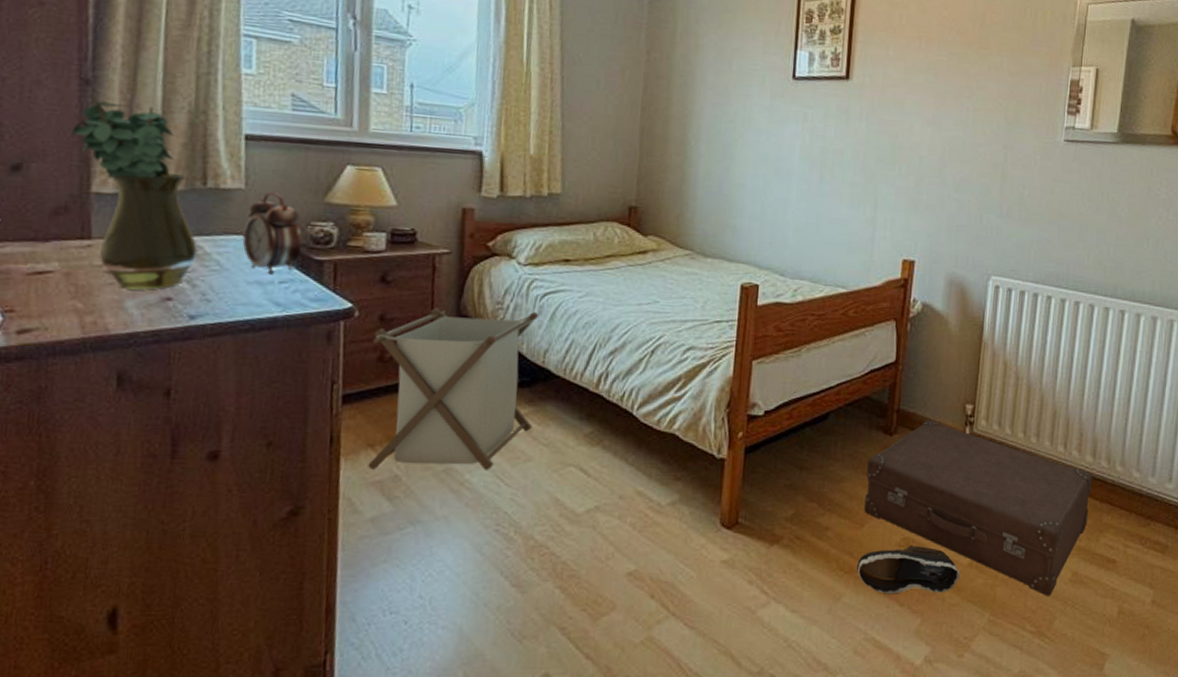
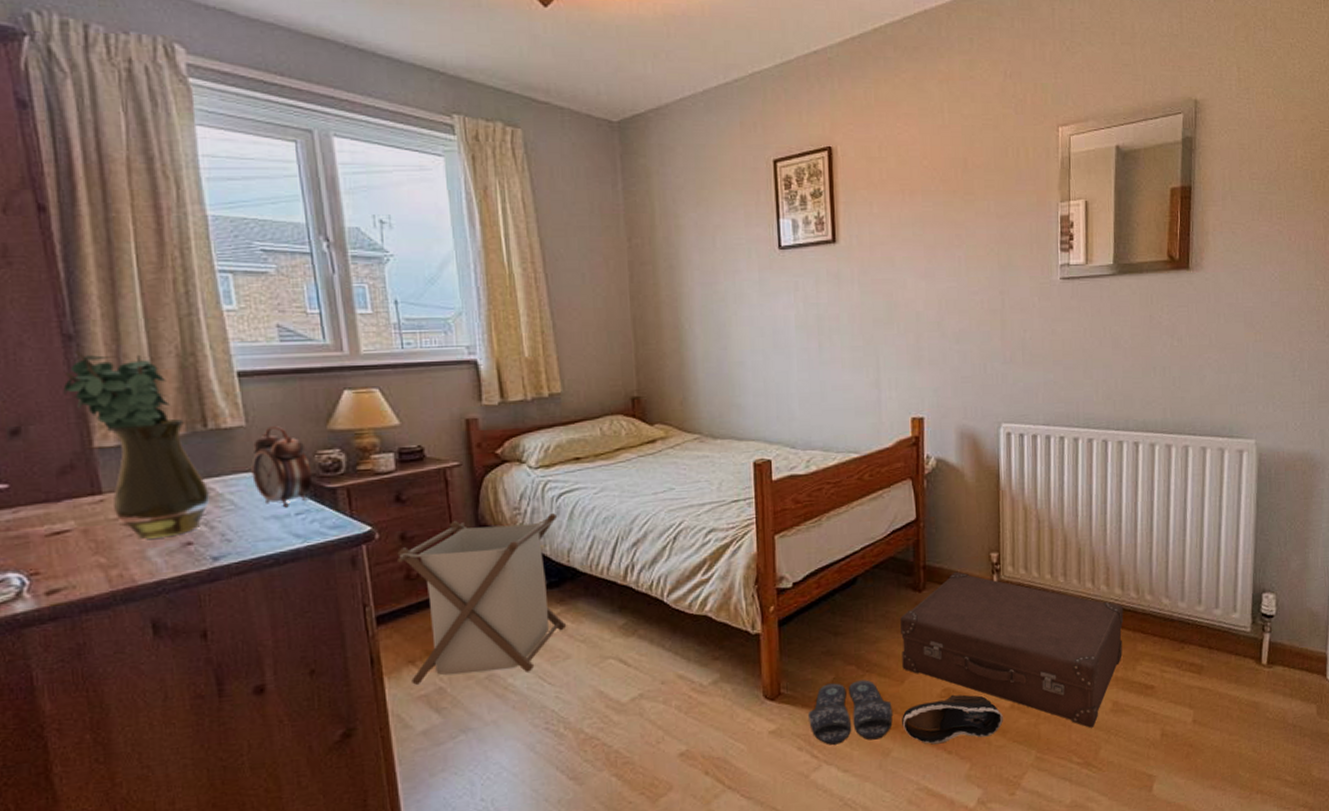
slippers: none [763,518,849,582] -> present [809,679,893,745]

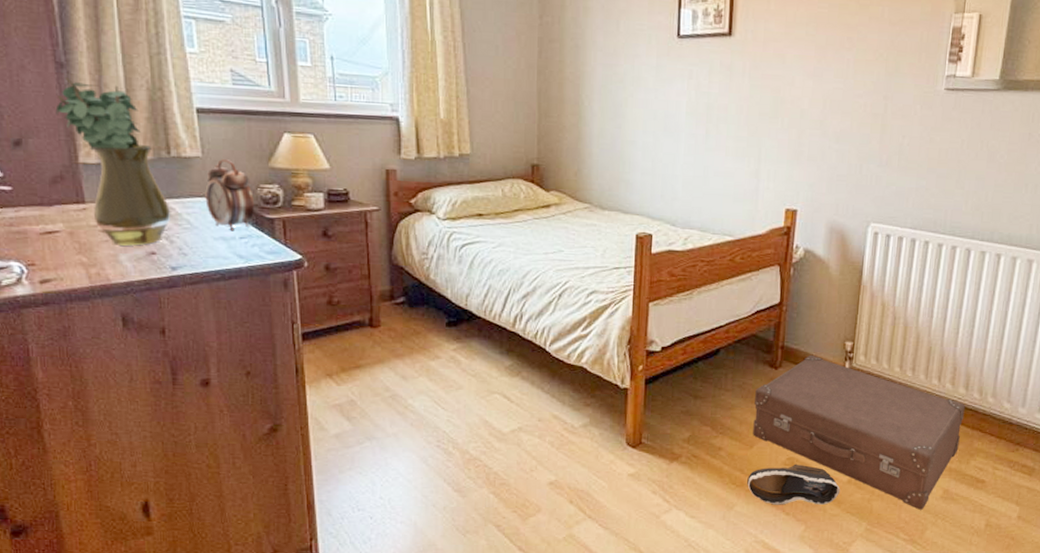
laundry basket: present [397,513,567,685] -> none [322,258,461,396]
slippers: present [809,679,893,745] -> none [664,440,740,494]

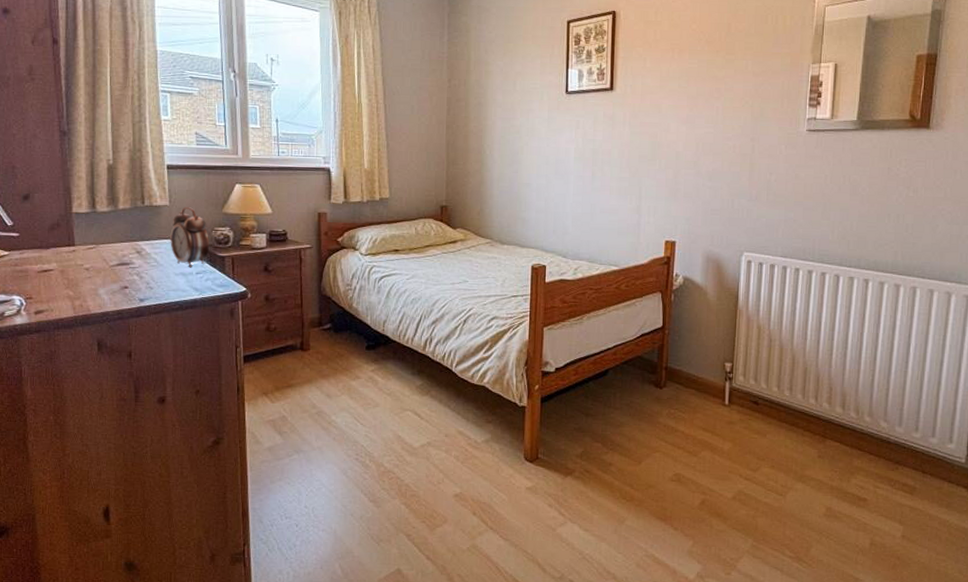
vase: present [55,77,170,246] -> none [57,143,141,281]
shoe: present [747,464,841,505] -> none [637,480,726,521]
suitcase: present [753,354,965,510] -> none [641,375,843,527]

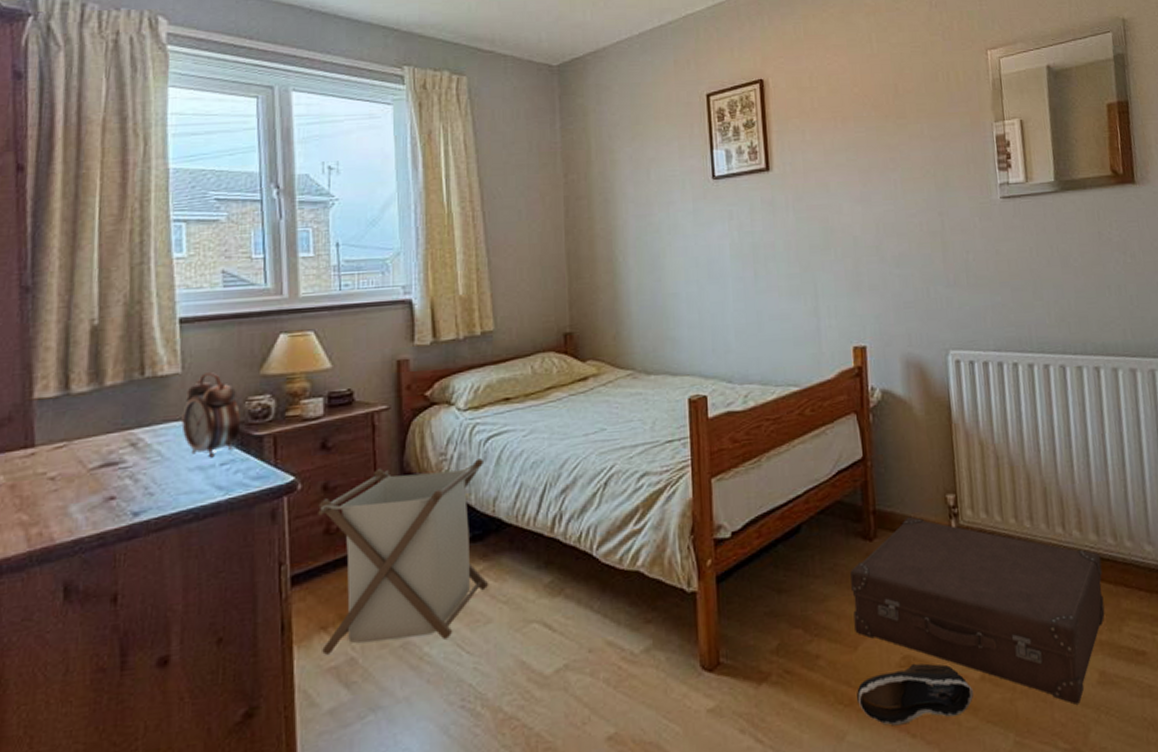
laundry basket: none [262,289,378,413] -> present [318,459,489,655]
shoe: none [637,480,726,521] -> present [857,663,974,726]
suitcase: none [641,375,843,527] -> present [850,516,1105,705]

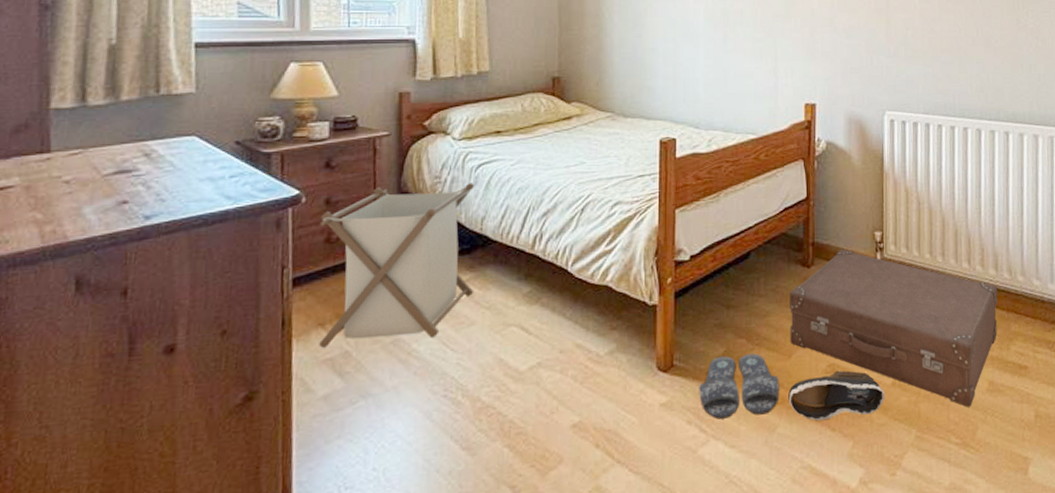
alarm clock: present [181,372,240,458] -> none [194,94,250,171]
slippers: none [751,646,847,727] -> present [699,353,779,419]

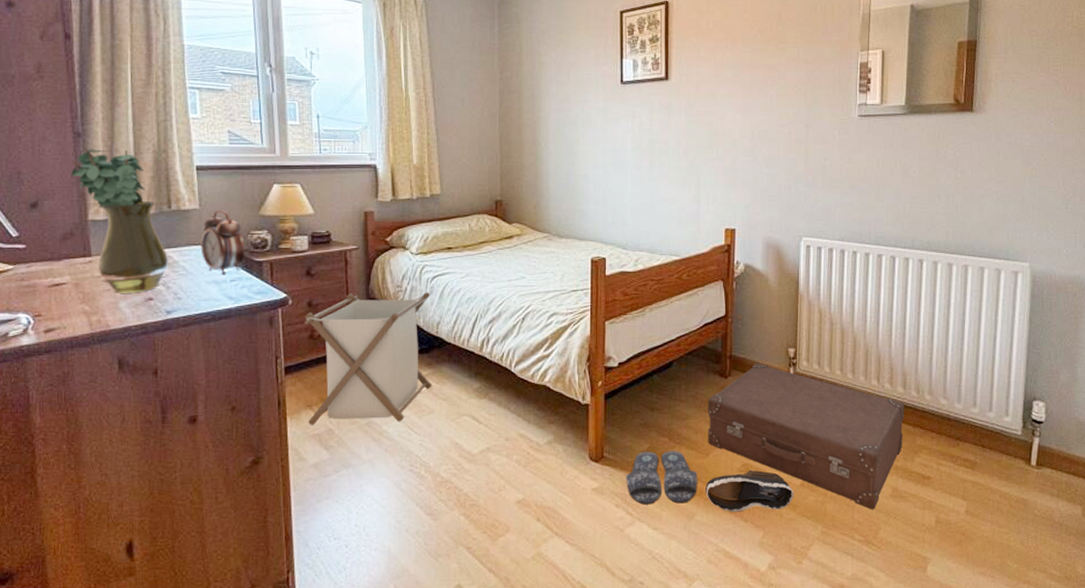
vase: none [31,20,151,197] -> present [70,145,168,293]
alarm clock: none [194,94,250,171] -> present [200,210,245,275]

